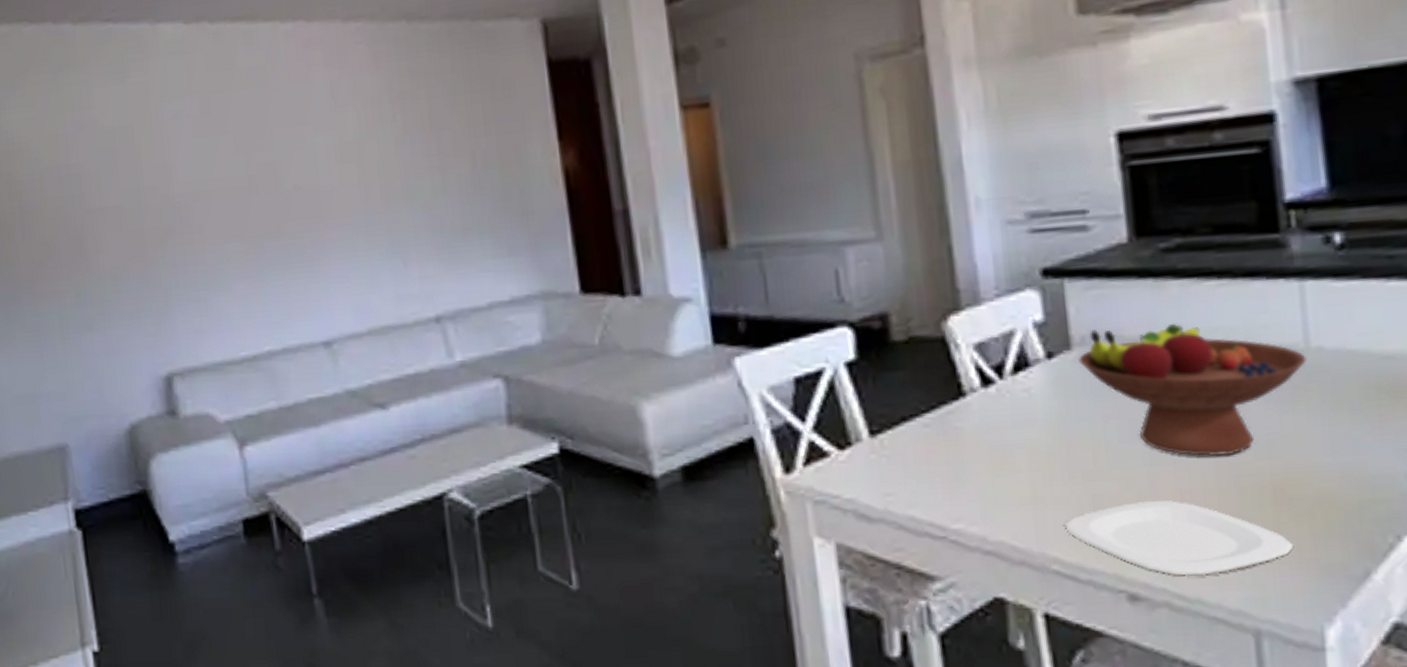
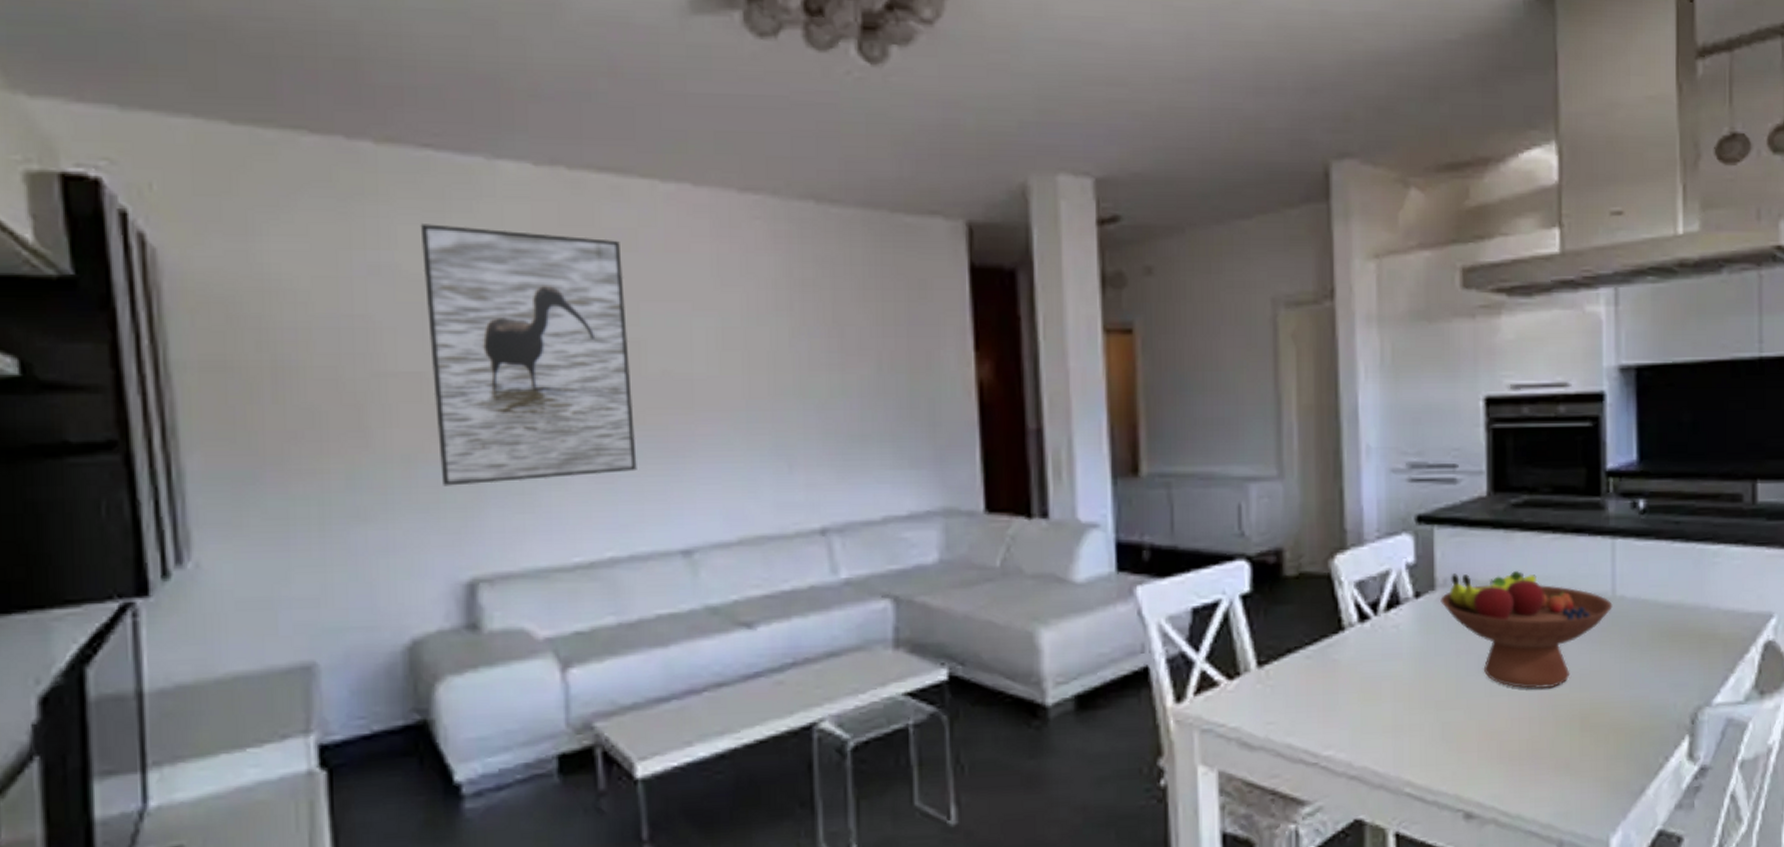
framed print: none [108,78,283,298] -> present [420,224,637,486]
plate: present [1065,500,1294,577] -> none [1418,728,1592,796]

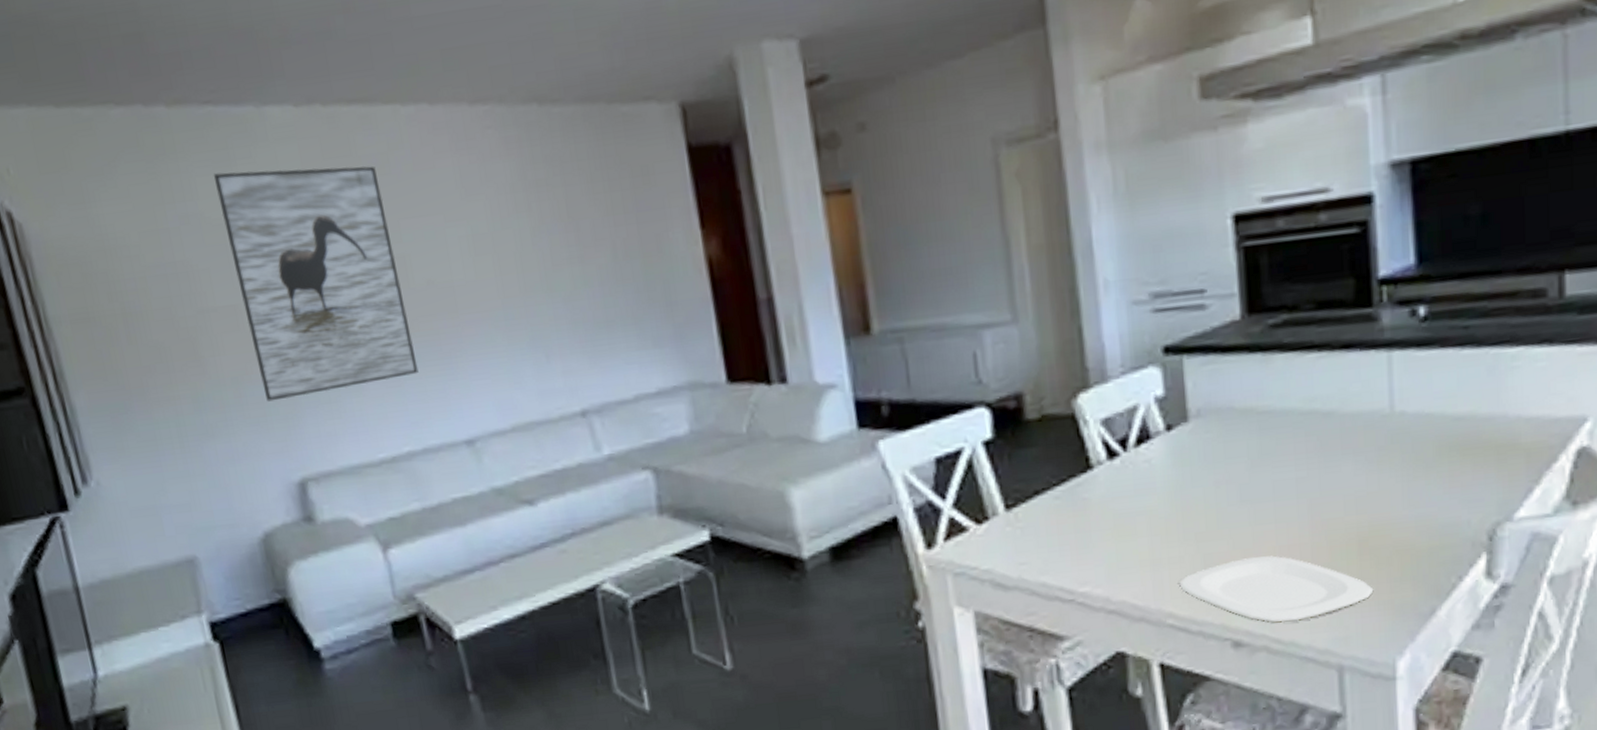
plate: none [1418,728,1592,796] -> present [1179,556,1374,623]
fruit bowl: present [1440,571,1613,689] -> none [1194,394,1391,515]

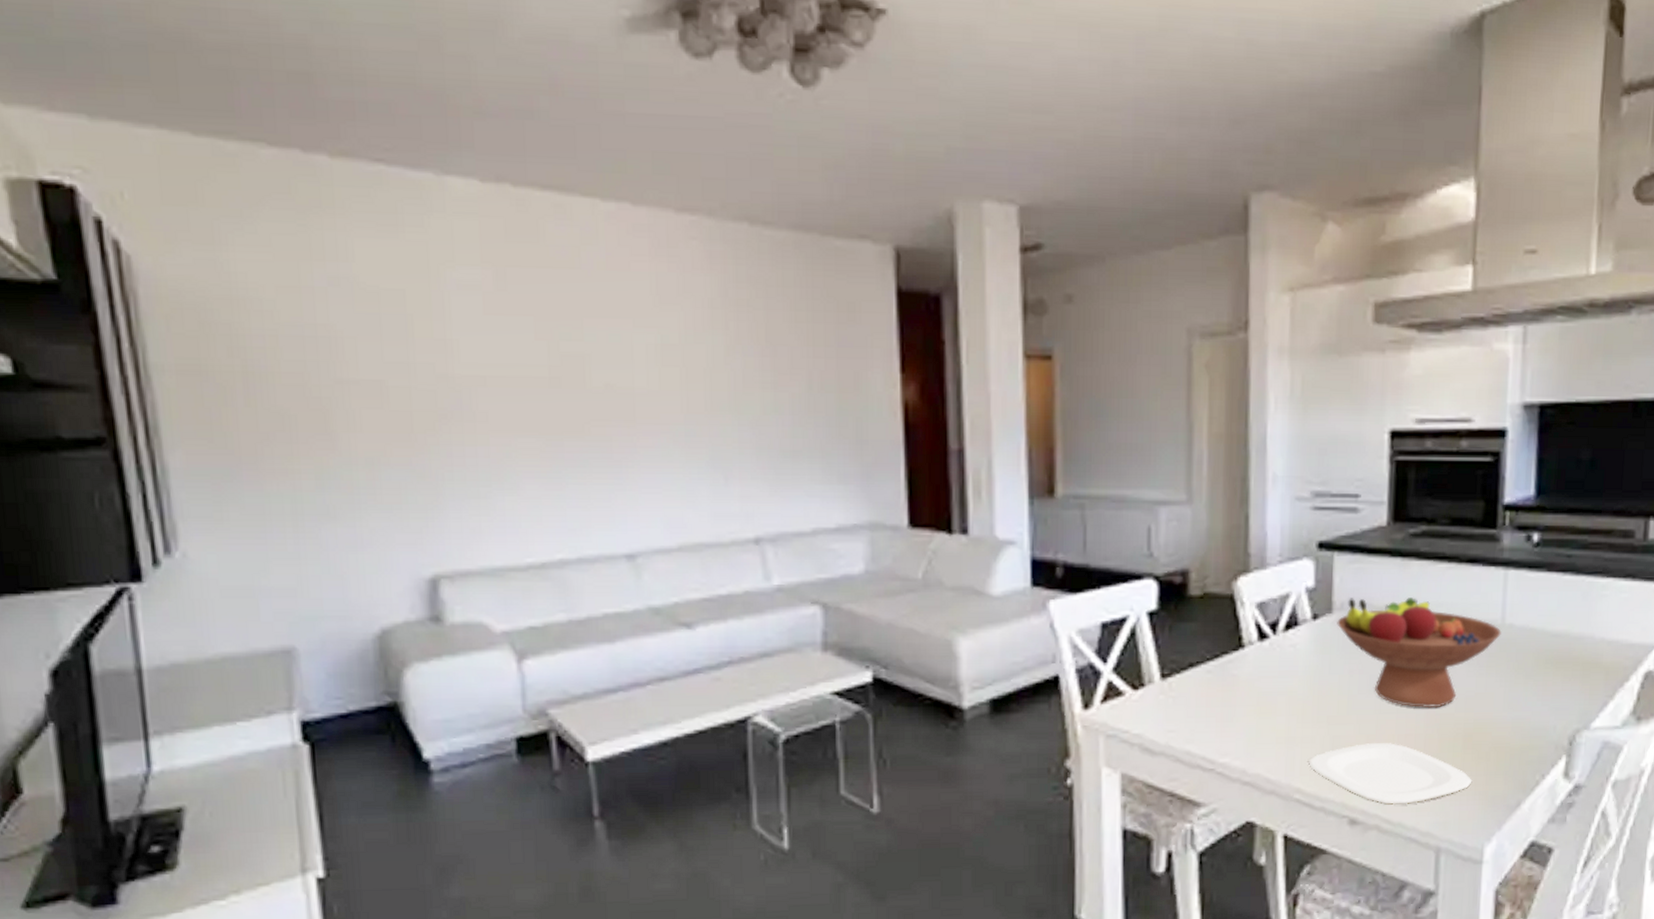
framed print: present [213,166,419,402] -> none [375,237,584,489]
fruit bowl: none [1194,394,1391,515] -> present [1337,597,1501,708]

